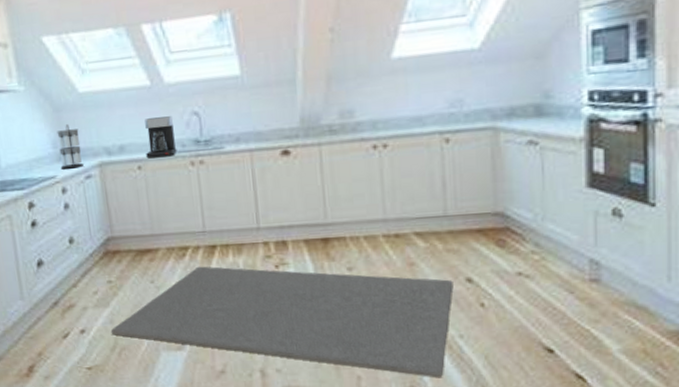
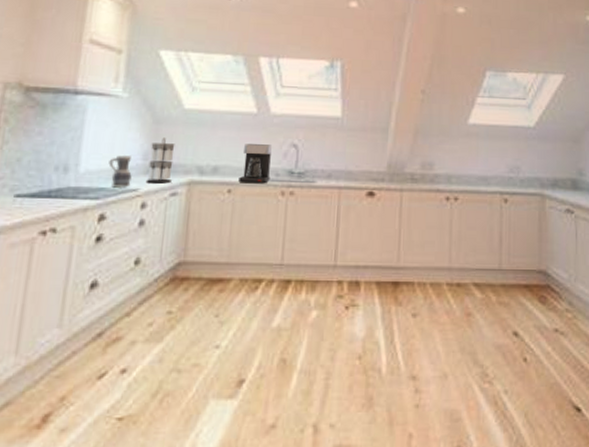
ceramic jug: none [23,146,48,177] -> present [108,155,132,188]
rug: present [110,266,453,378] -> none [157,301,502,437]

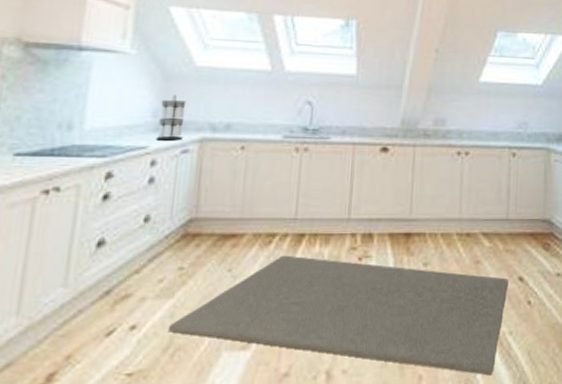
ceramic jug: present [108,155,132,188] -> none [116,113,141,146]
rug: none [157,301,502,437] -> present [168,255,509,376]
coffee maker: present [238,144,272,184] -> none [252,101,286,141]

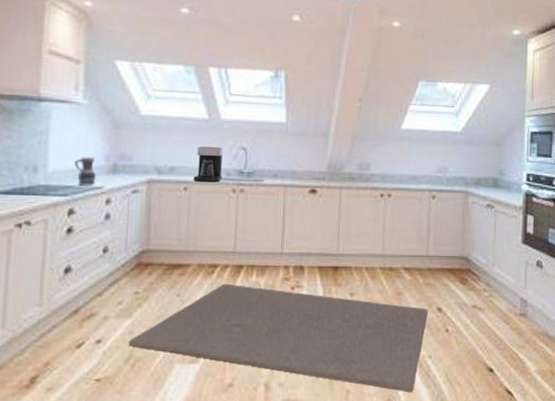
ceramic jug: none [116,113,141,146] -> present [74,157,96,186]
spice rack: present [155,95,186,141] -> none [109,141,134,182]
coffee maker: none [252,101,286,141] -> present [193,147,223,182]

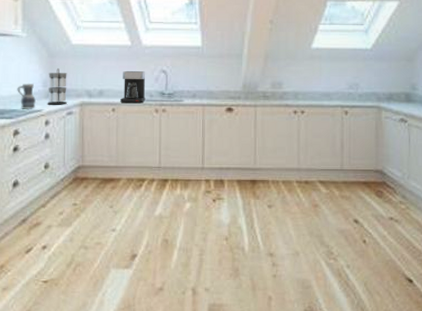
spice rack: none [109,141,134,182] -> present [47,68,67,105]
rug: present [128,283,428,393] -> none [69,196,345,301]

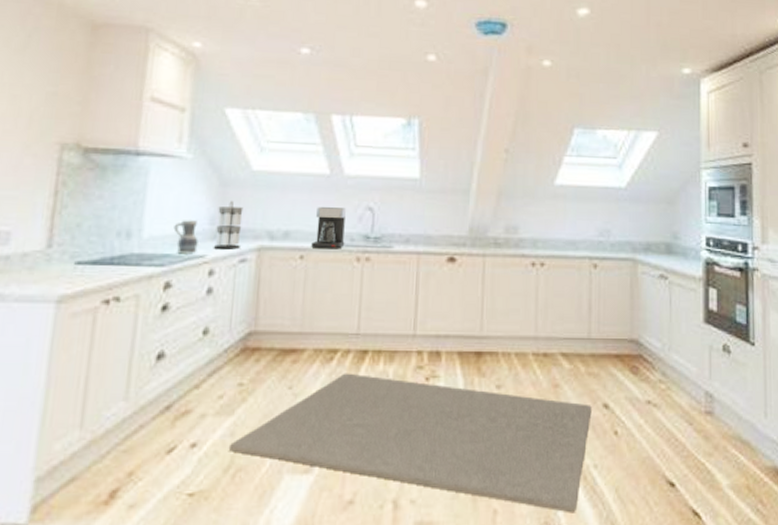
rug: none [69,196,345,301] -> present [228,373,592,513]

